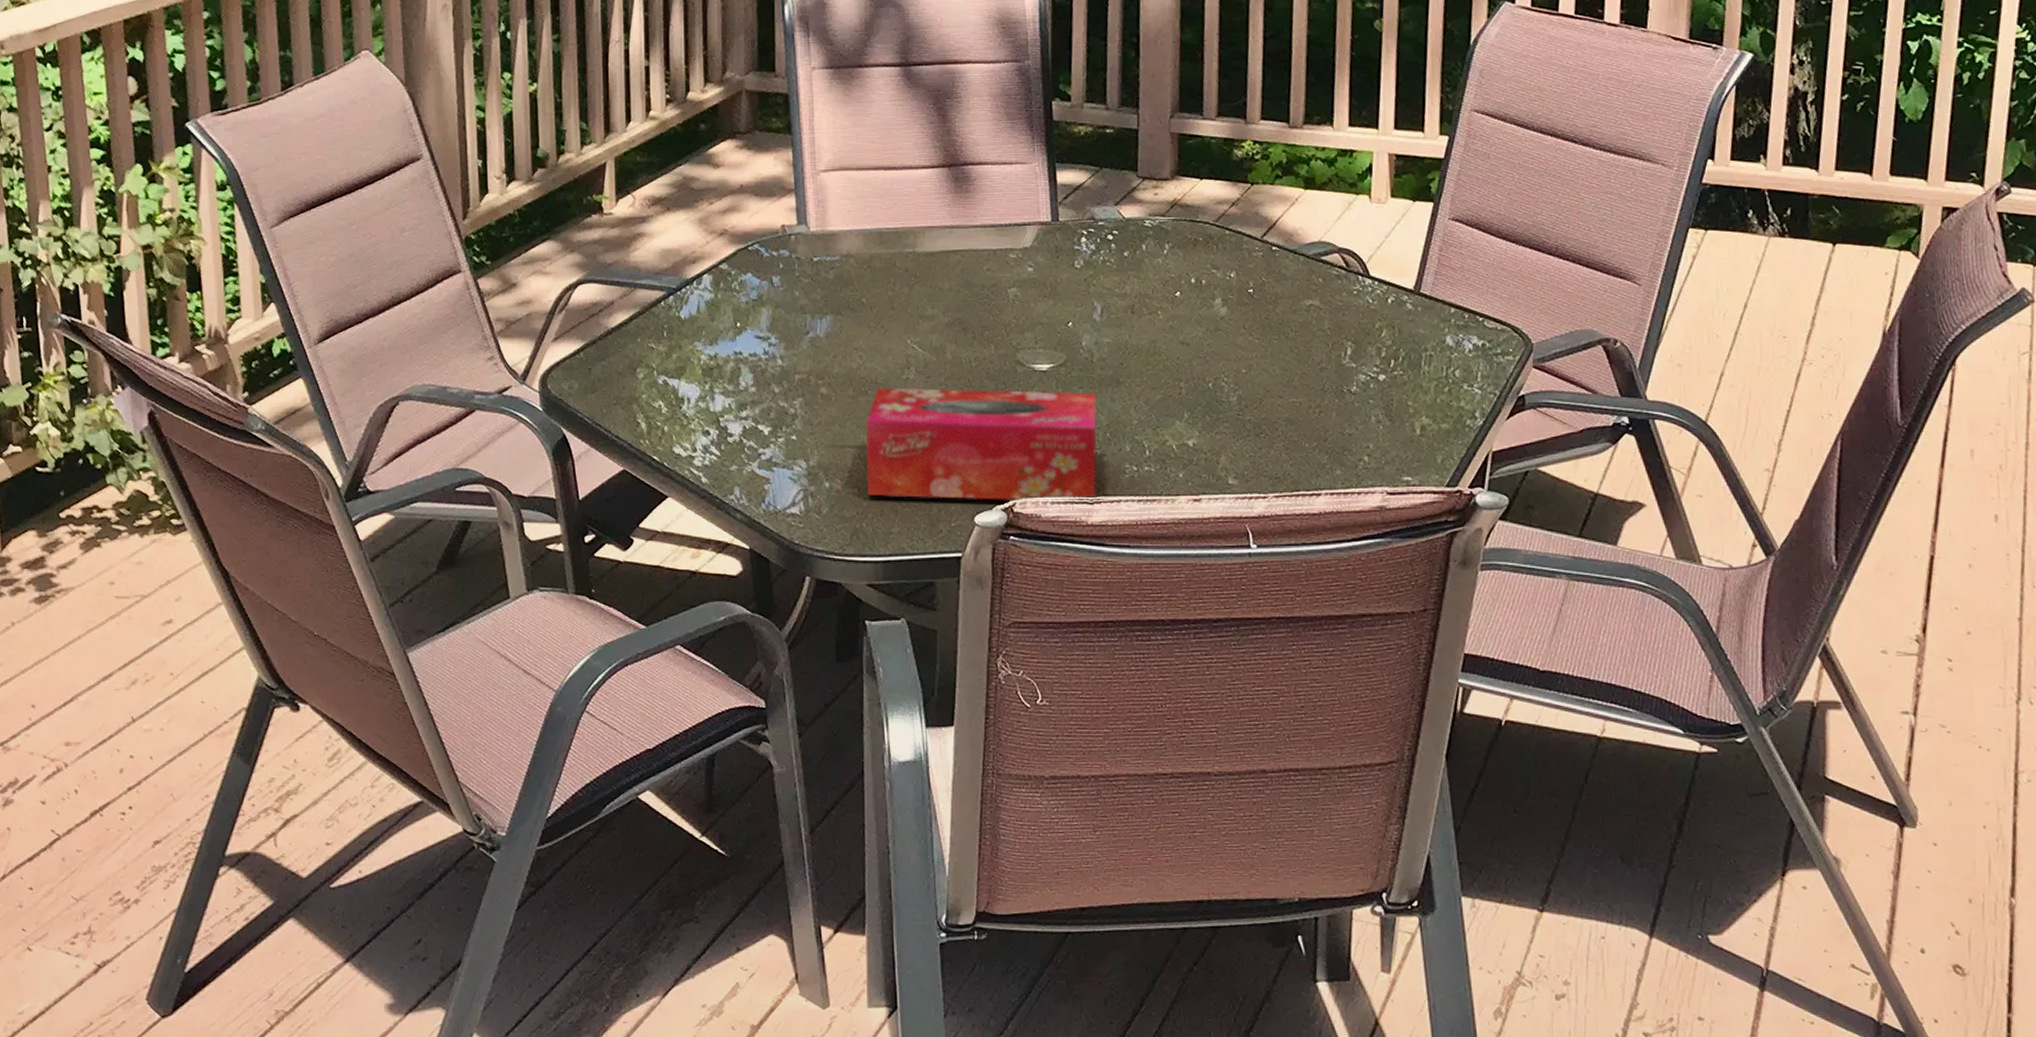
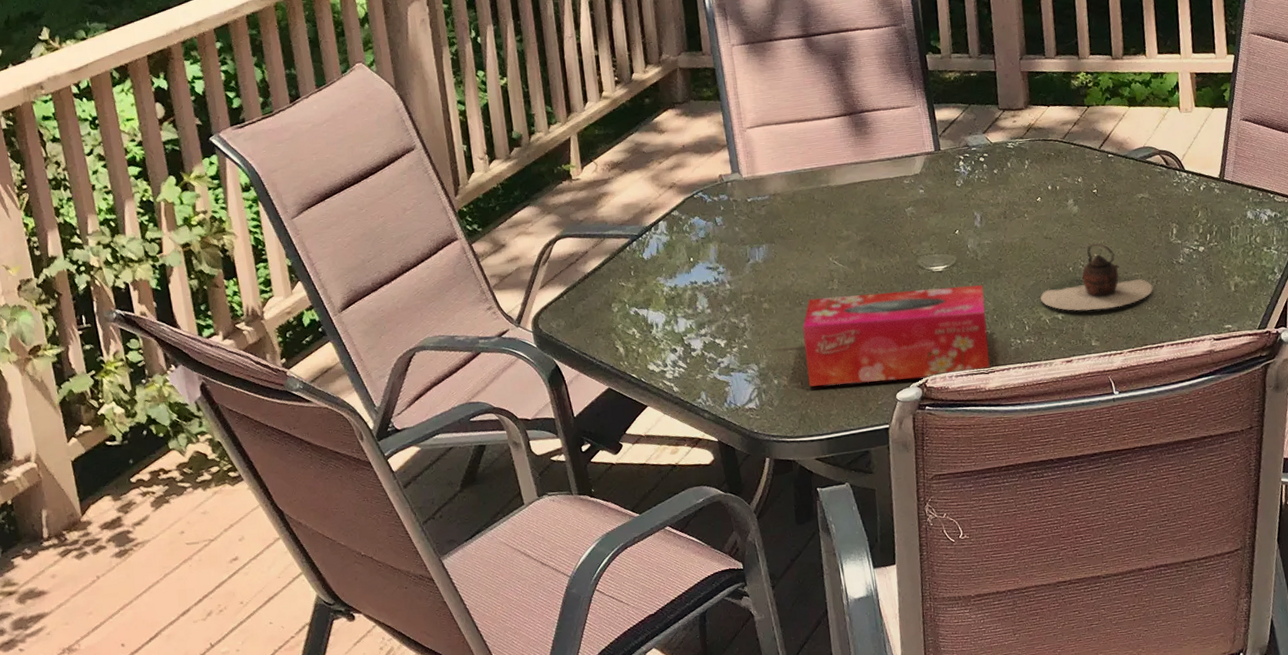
teapot: none [1167,357,1314,440] -> present [1040,243,1153,311]

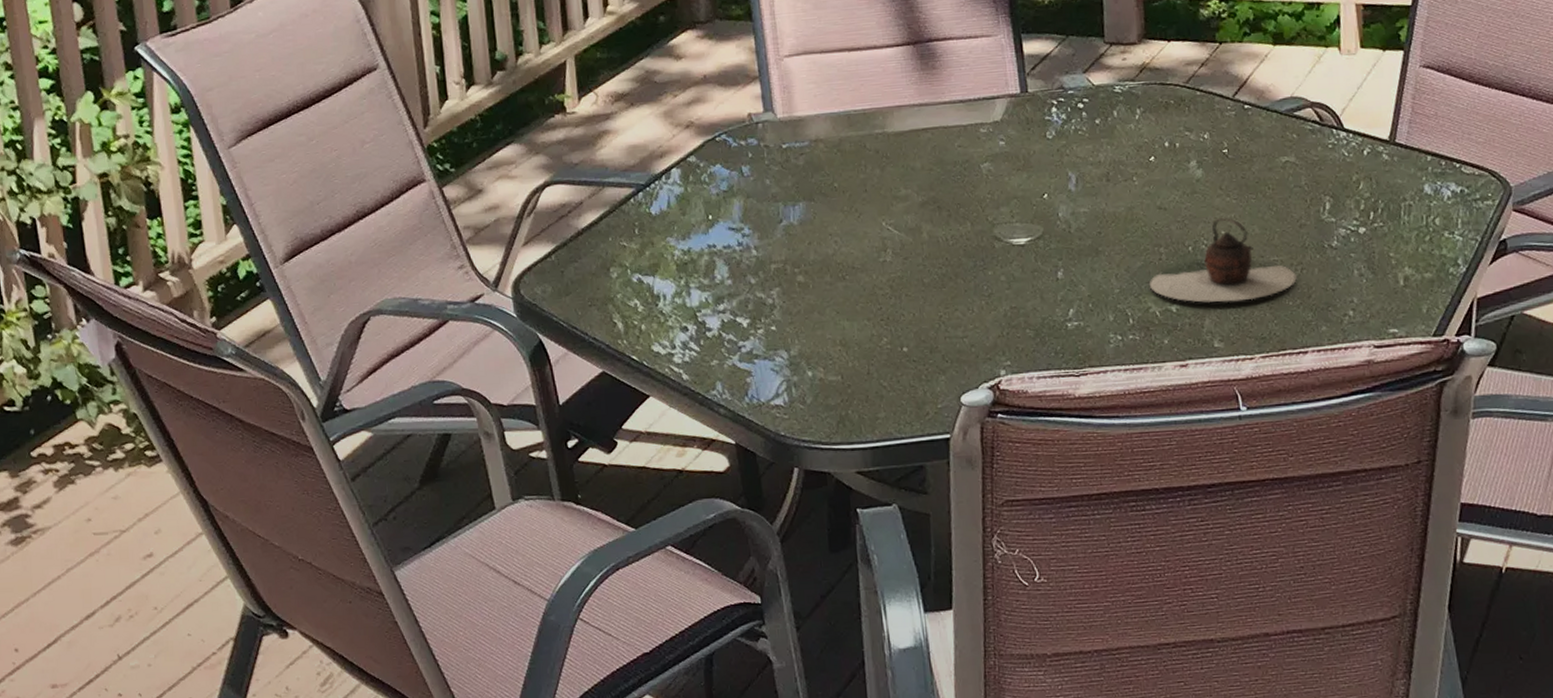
tissue box: present [802,285,990,387] -> none [845,264,1082,382]

